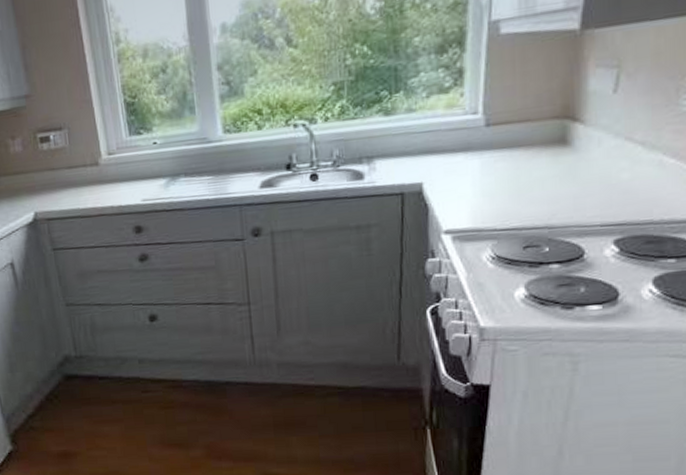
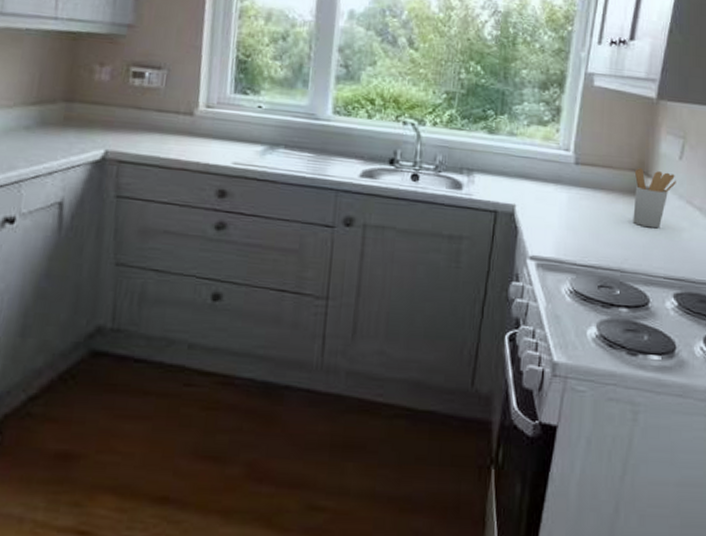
utensil holder: none [559,111,611,177] -> present [633,168,676,229]

